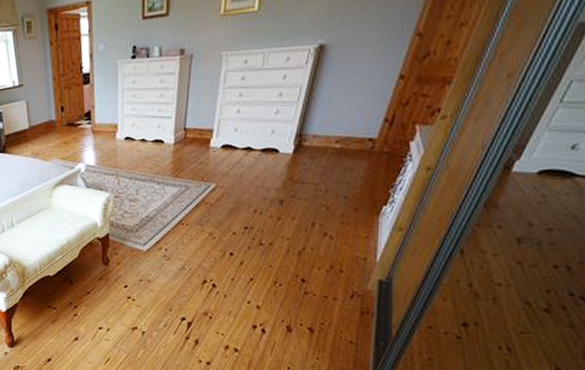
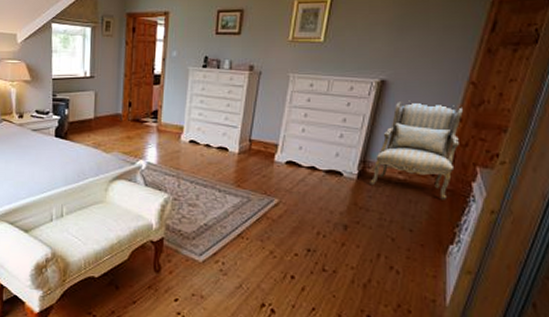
armchair: none [306,62,406,163] -> present [370,100,463,200]

